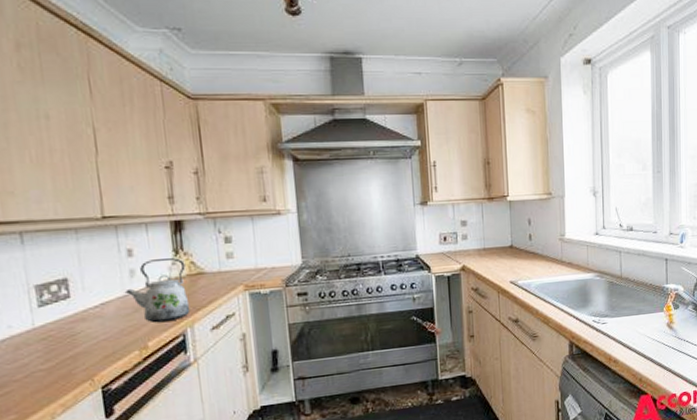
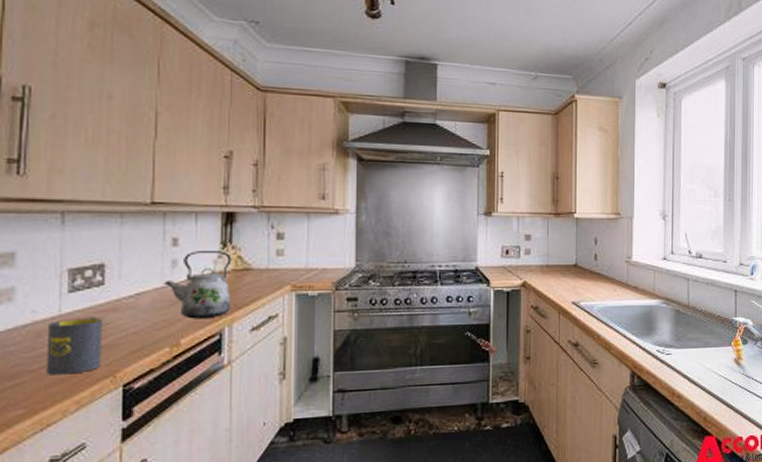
mug: none [25,327,79,383] -> present [46,316,102,375]

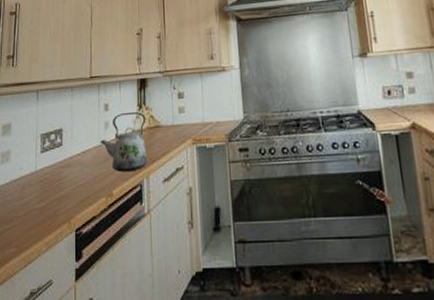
mug: present [46,316,102,375] -> none [28,171,61,220]

